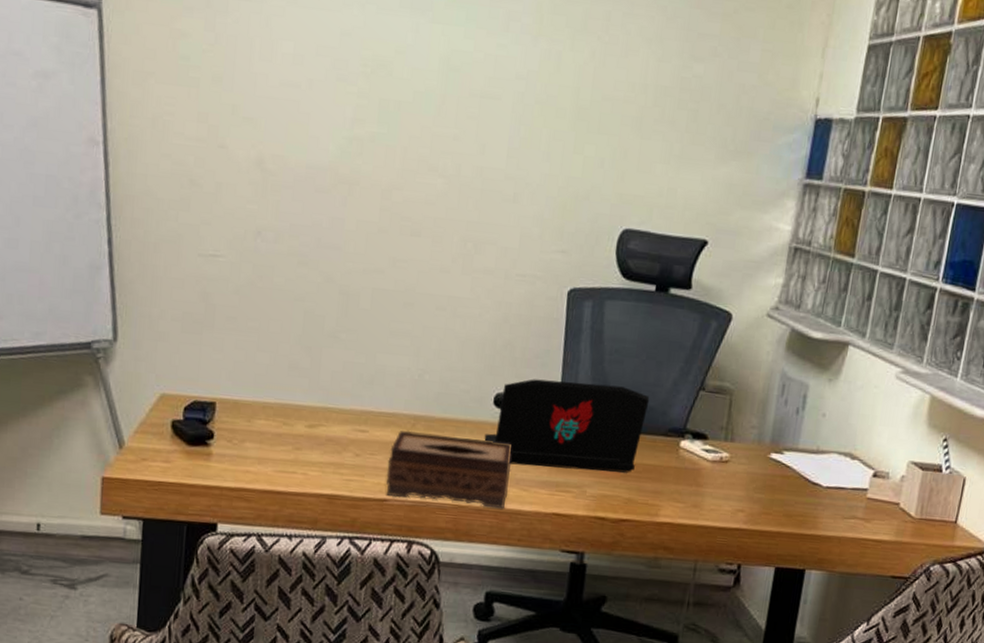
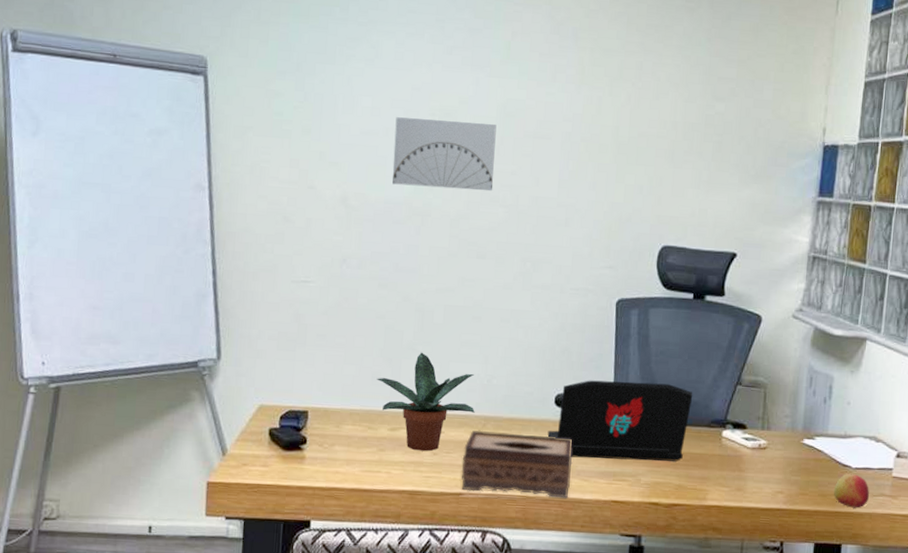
potted plant: none [293,340,404,452] -> present [376,352,475,452]
wall art: none [316,67,438,159] -> present [392,117,497,192]
apple: none [799,493,840,531] -> present [833,473,870,508]

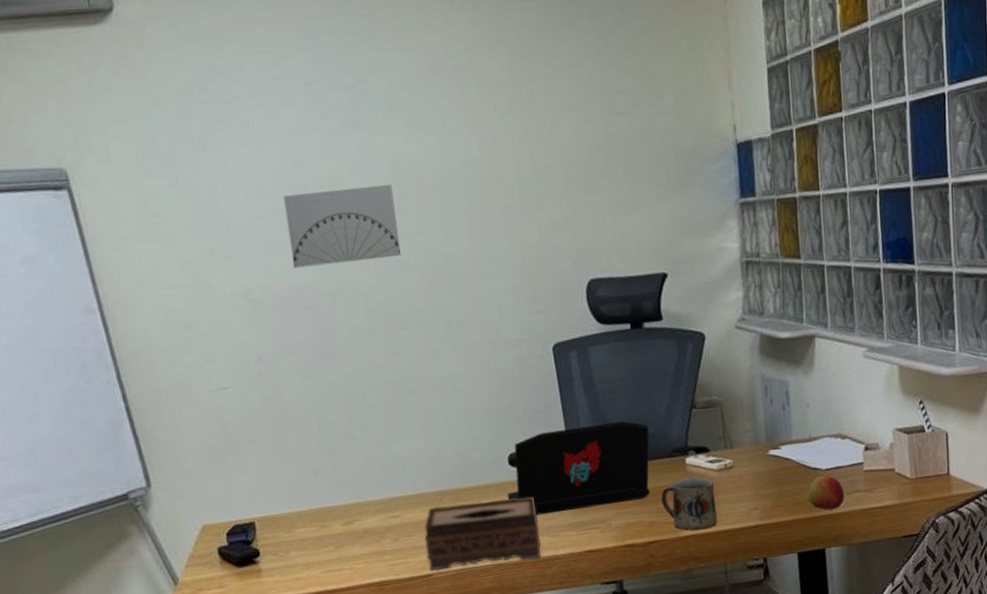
potted plant: present [376,352,475,452] -> none [319,438,428,541]
mug: none [692,450,746,503] -> present [661,477,718,531]

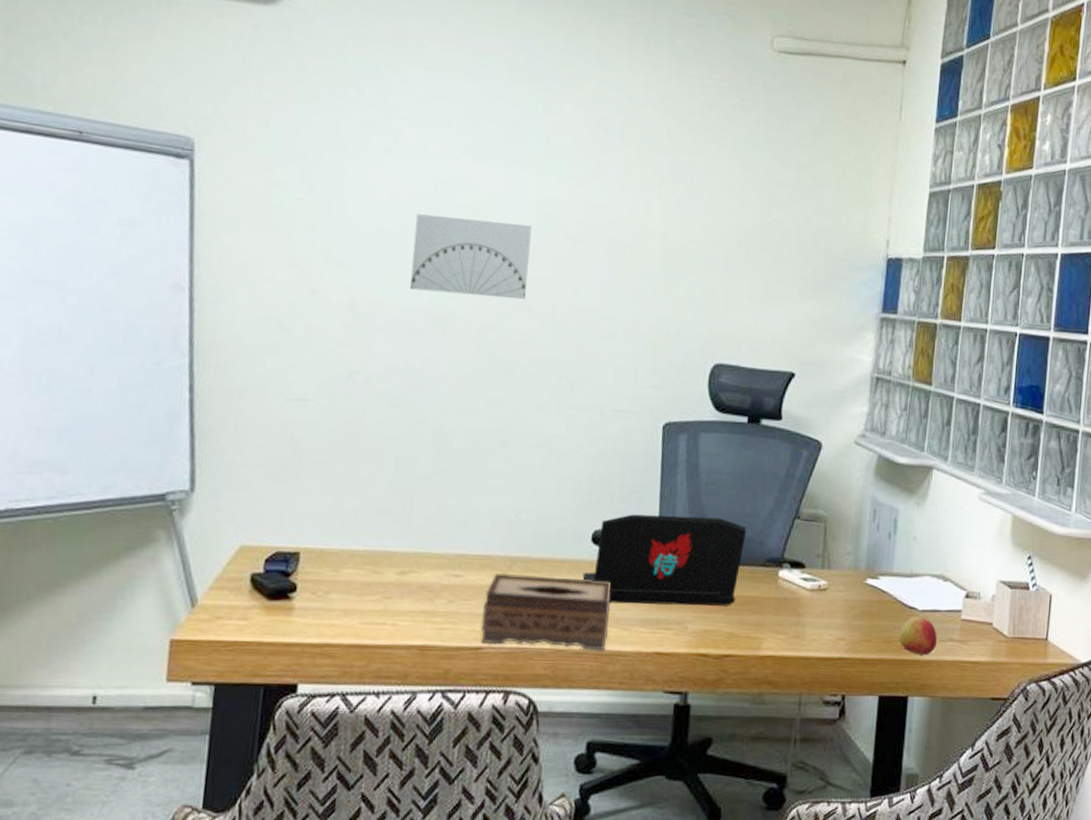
mug: present [661,477,718,531] -> none [745,592,804,652]

